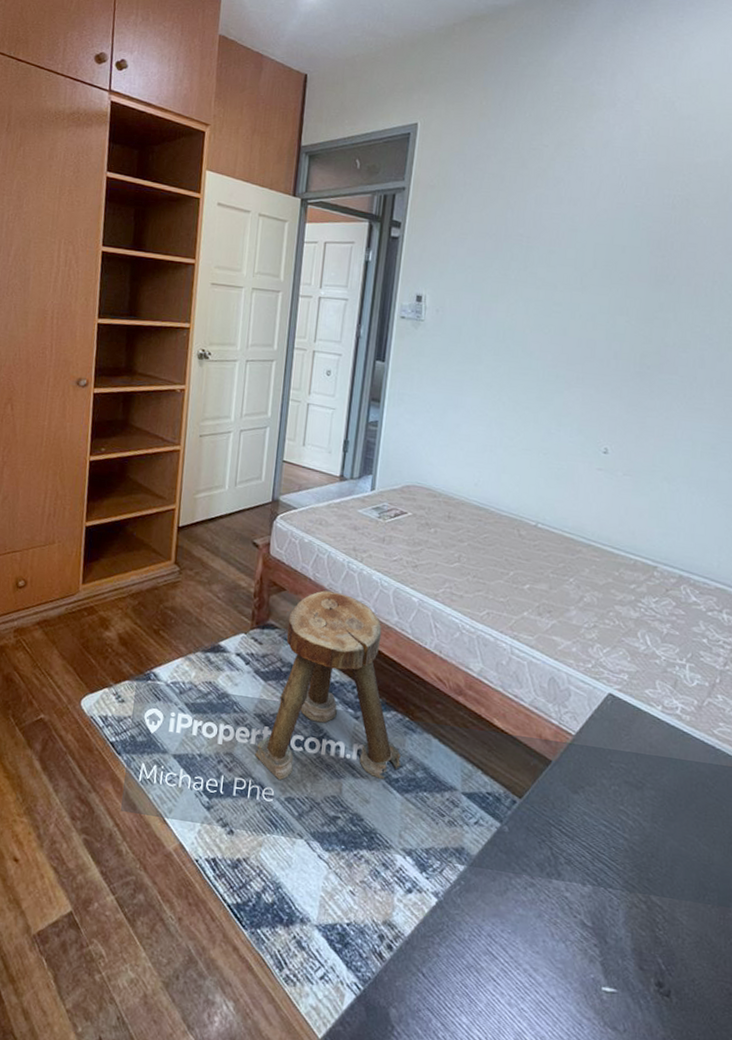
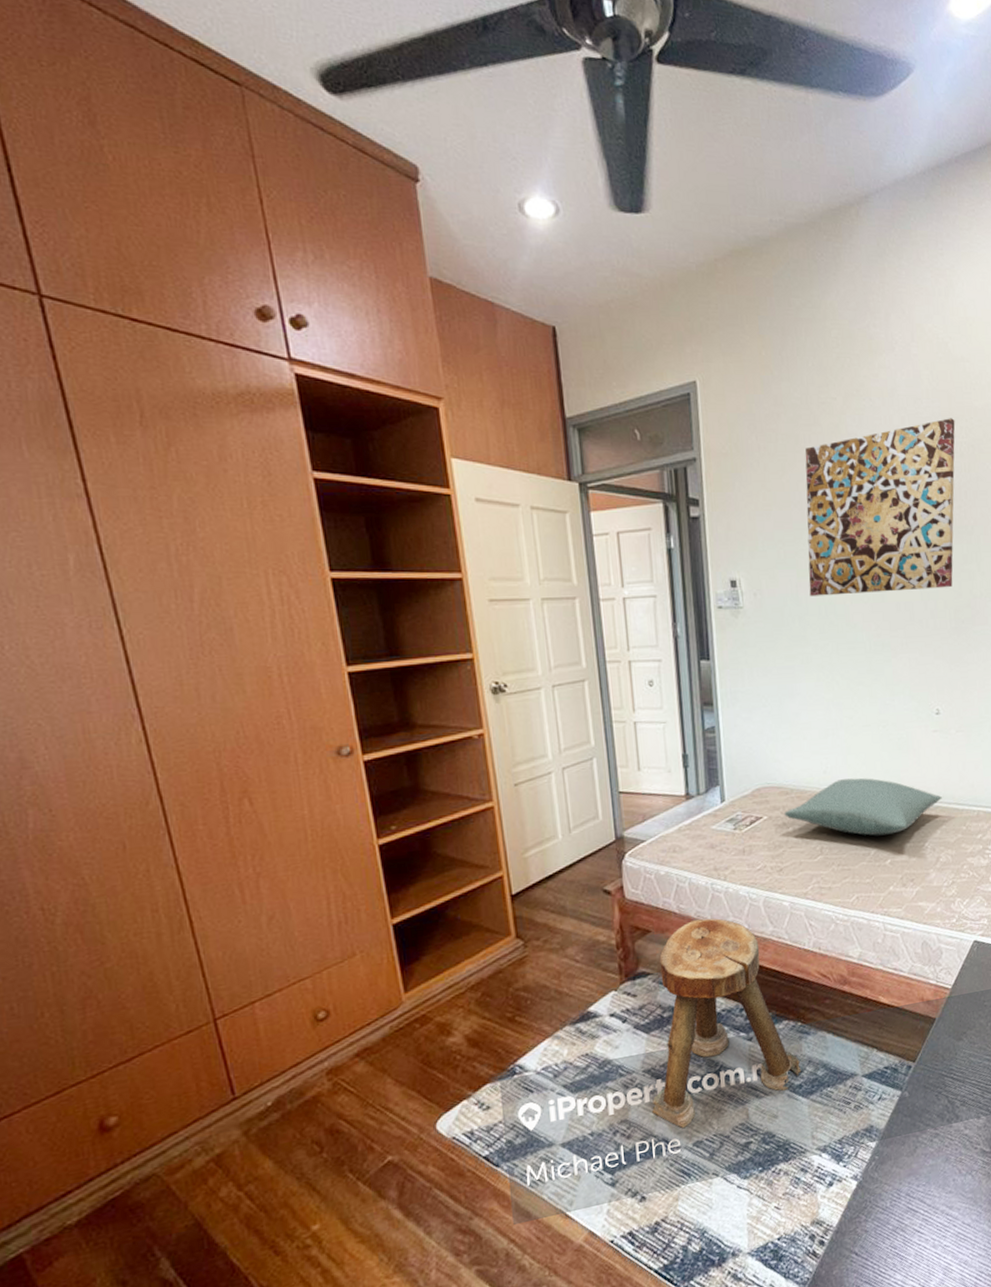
pillow: none [429,495,596,561] -> present [784,778,942,836]
wall art: none [490,171,671,333] -> present [805,418,955,596]

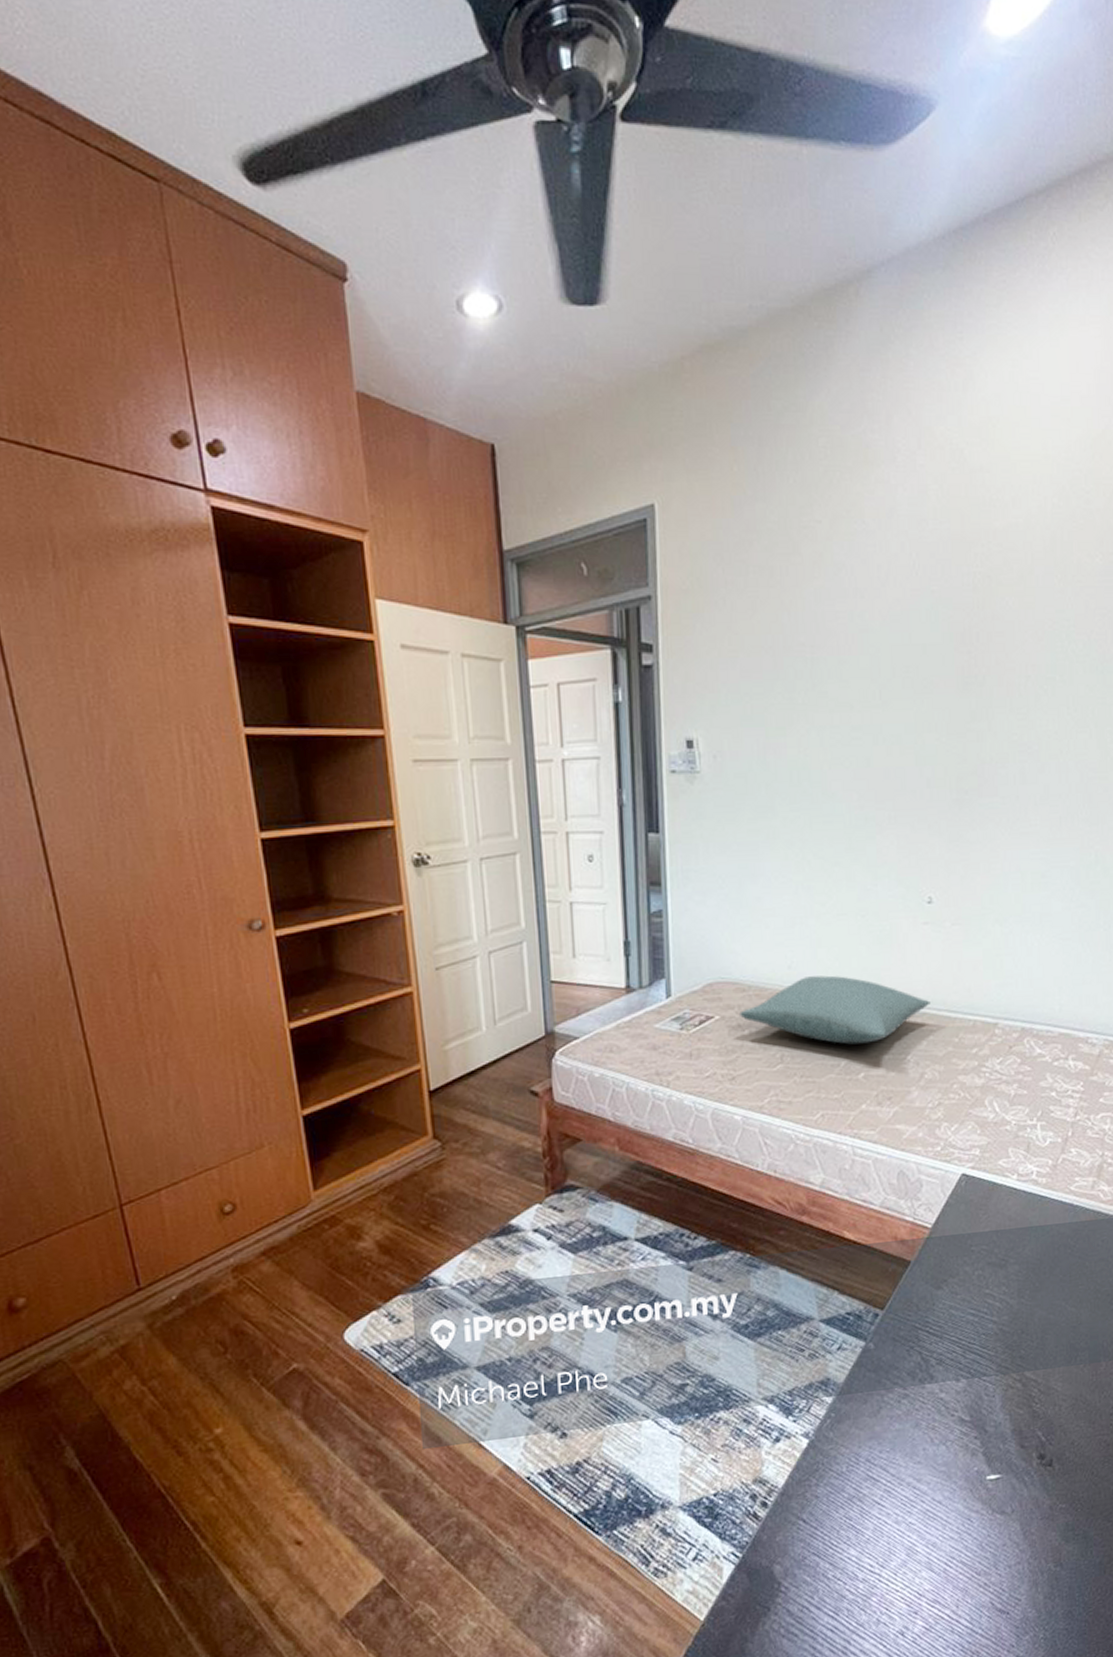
stool: present [652,918,802,1129] -> none [577,1129,749,1363]
wall art: present [805,418,955,596] -> none [779,543,969,760]

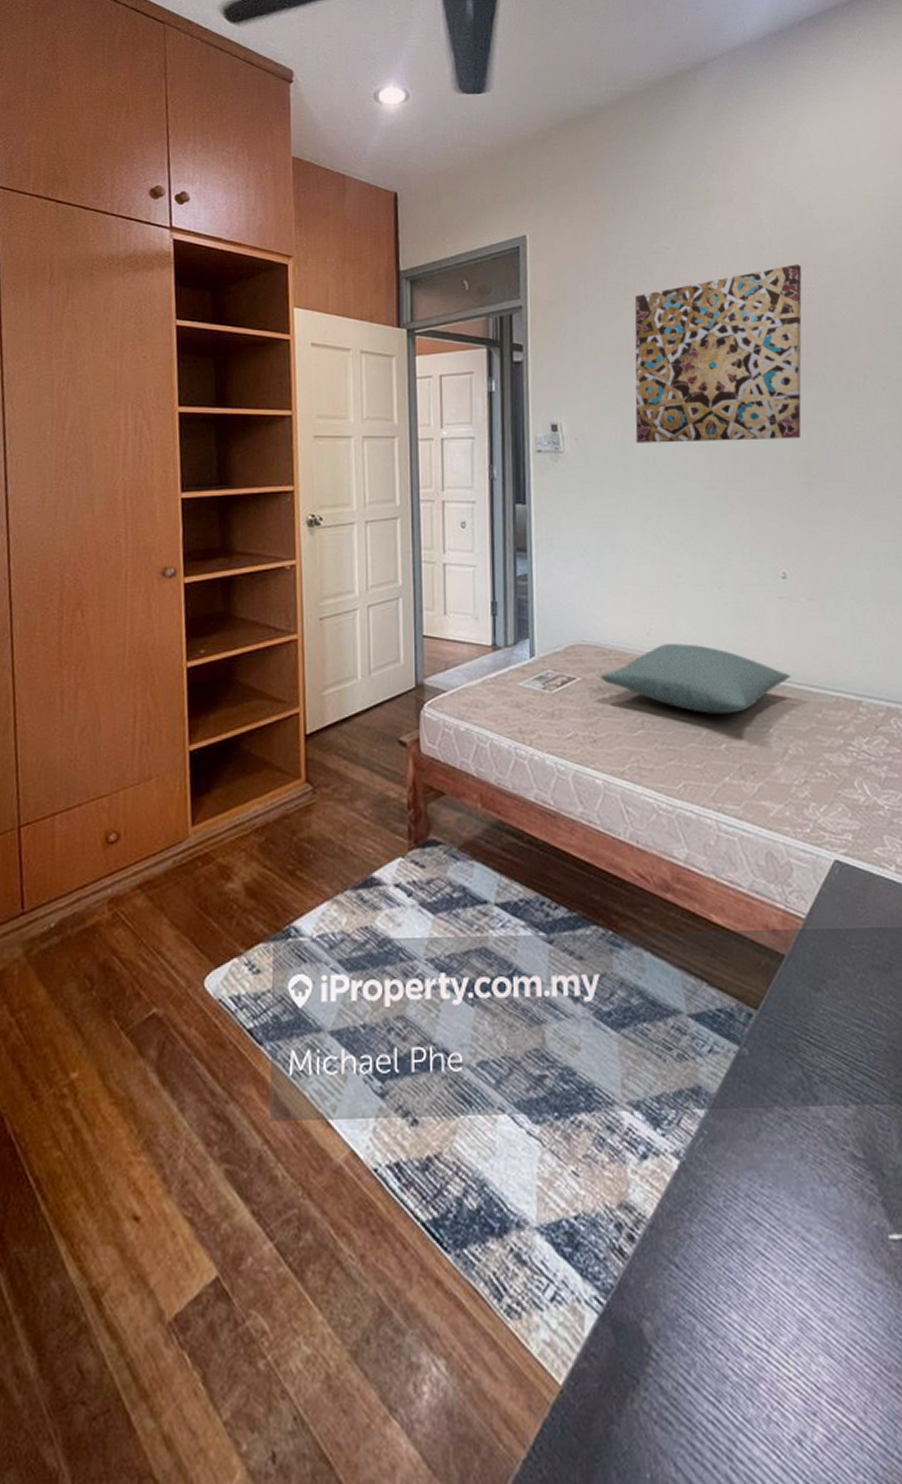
wall art: none [779,543,969,760] -> present [634,264,802,443]

